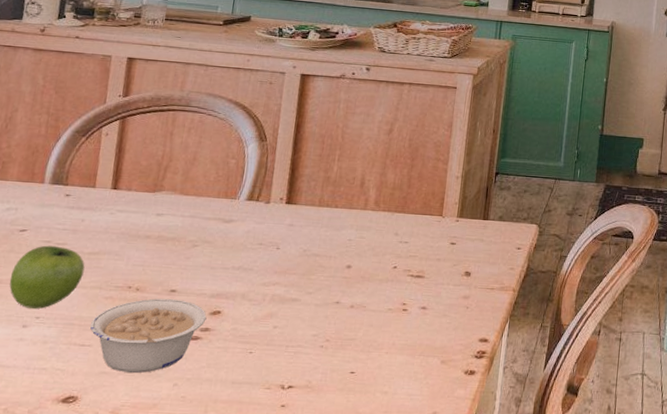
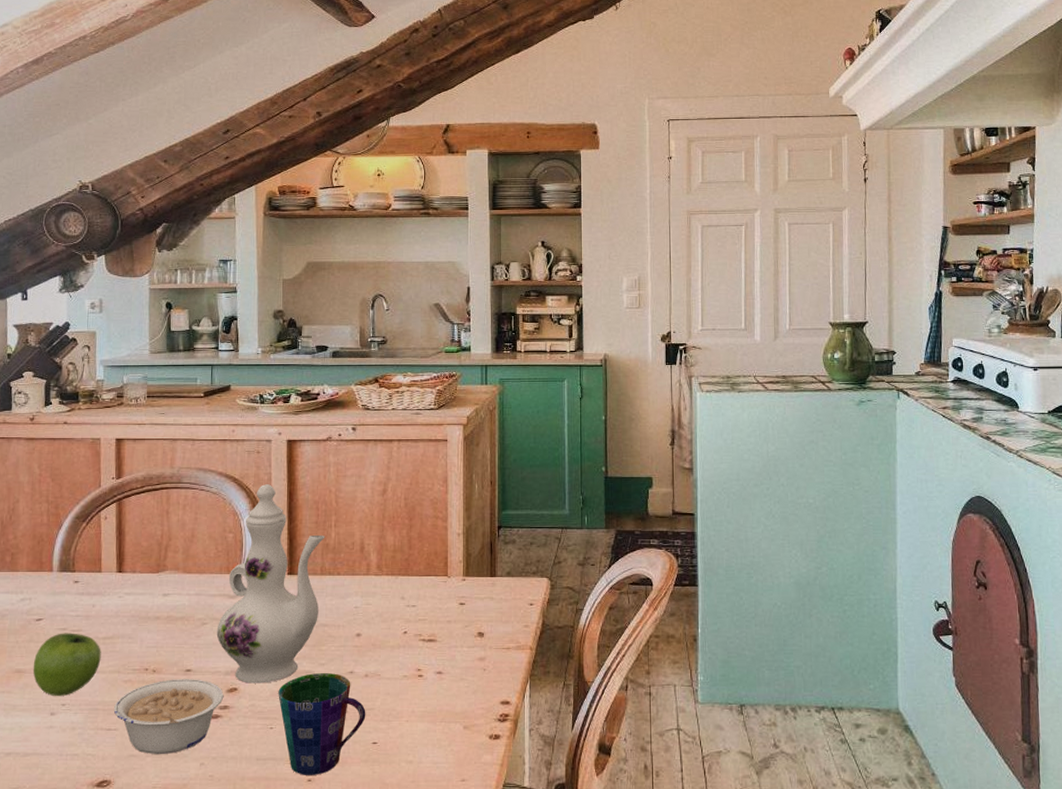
ewer: none [206,114,328,308] -> present [216,484,325,683]
cup: none [261,301,348,401] -> present [278,673,366,775]

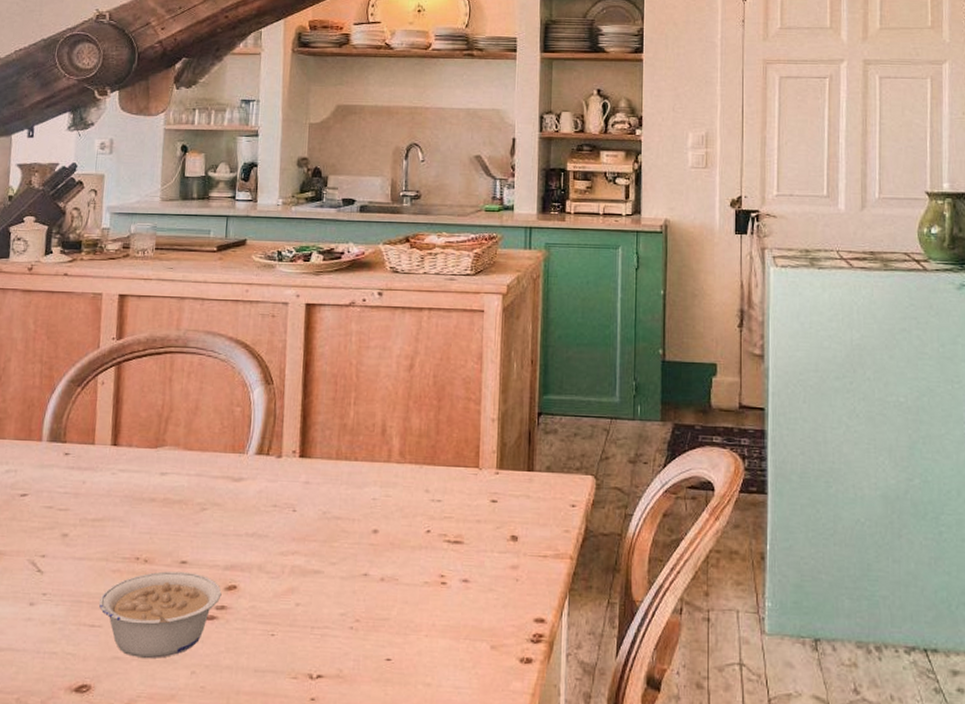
fruit: present [33,633,101,696] -> none [13,511,89,584]
ewer: present [216,484,325,683] -> none [217,353,343,582]
cup: present [278,673,366,775] -> none [282,573,380,694]

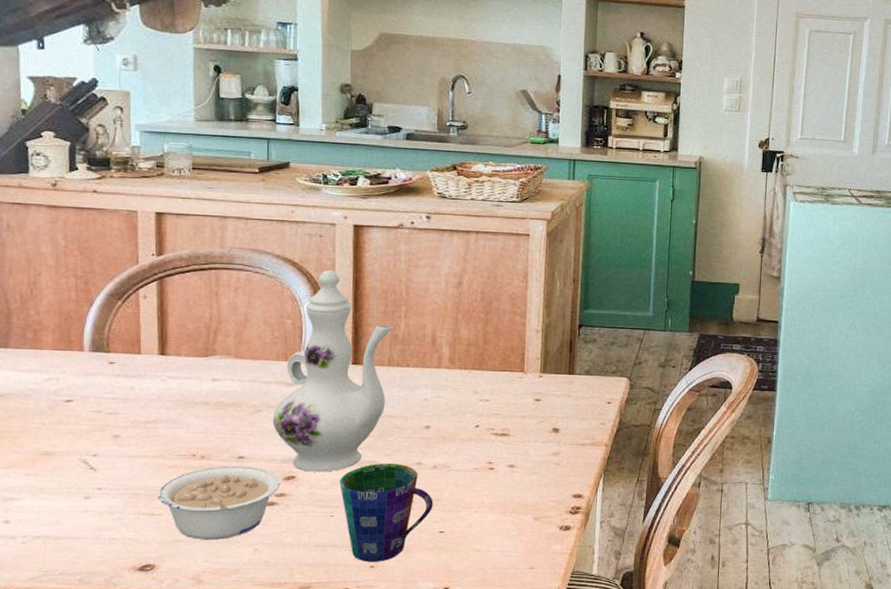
ewer: none [217,353,343,582] -> present [272,270,394,472]
cup: none [282,573,380,694] -> present [340,463,433,562]

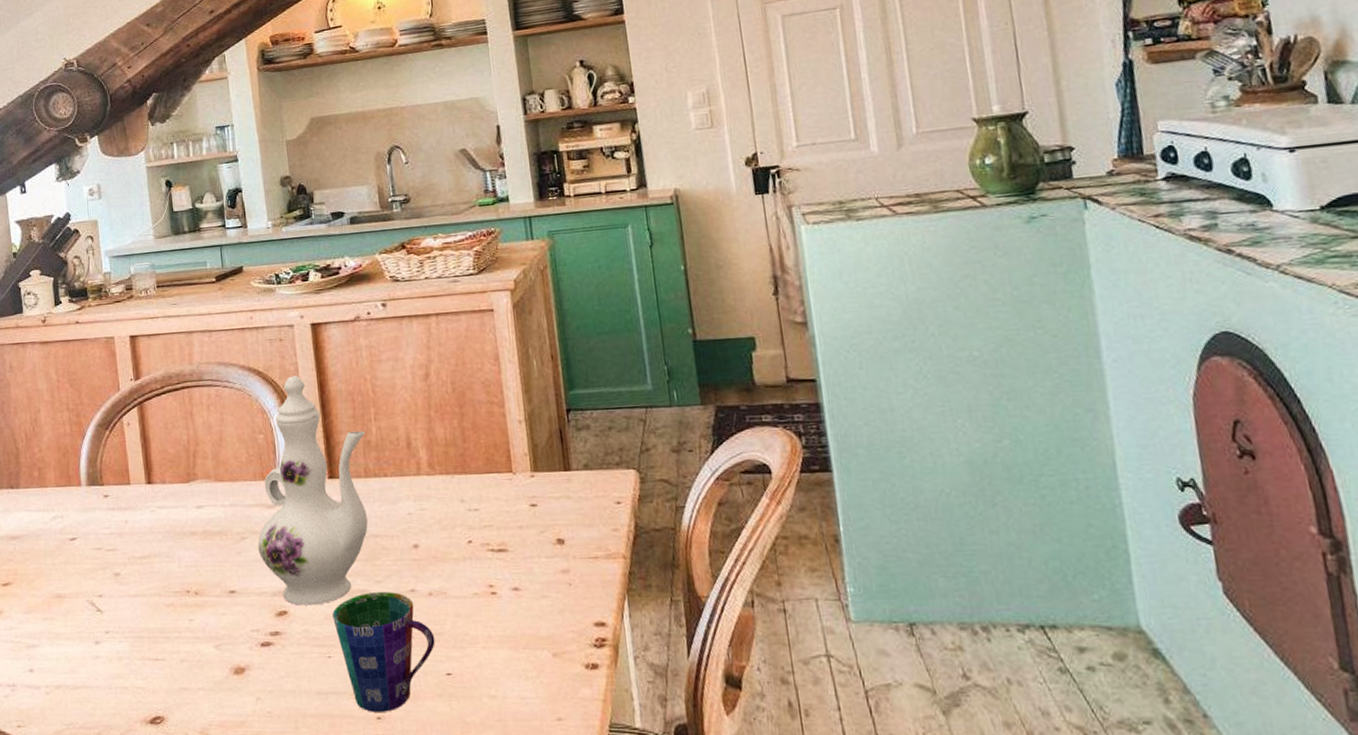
legume: present [158,466,281,541] -> none [159,601,274,688]

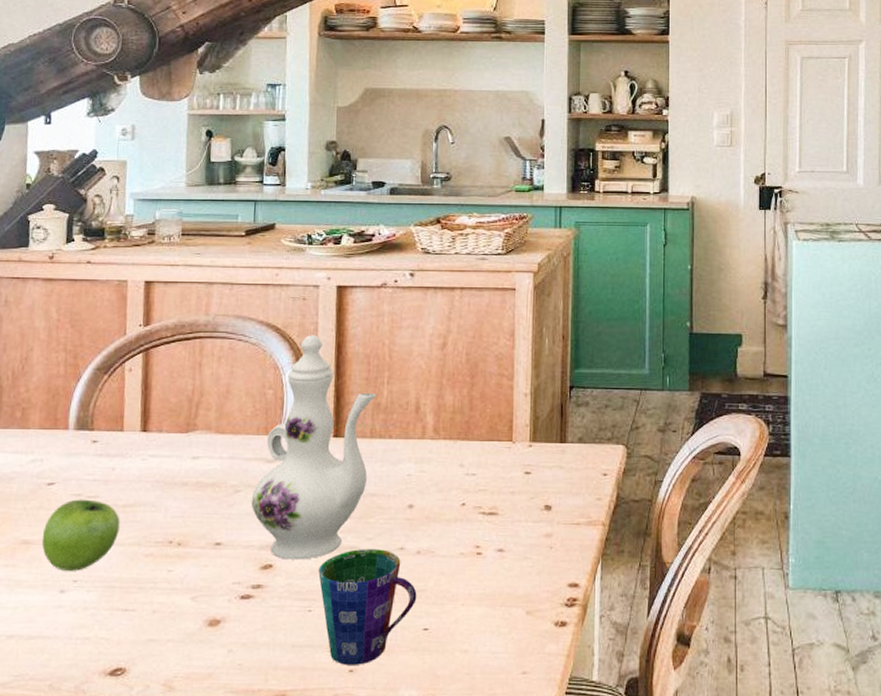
fruit: none [72,552,140,623] -> present [41,499,120,571]

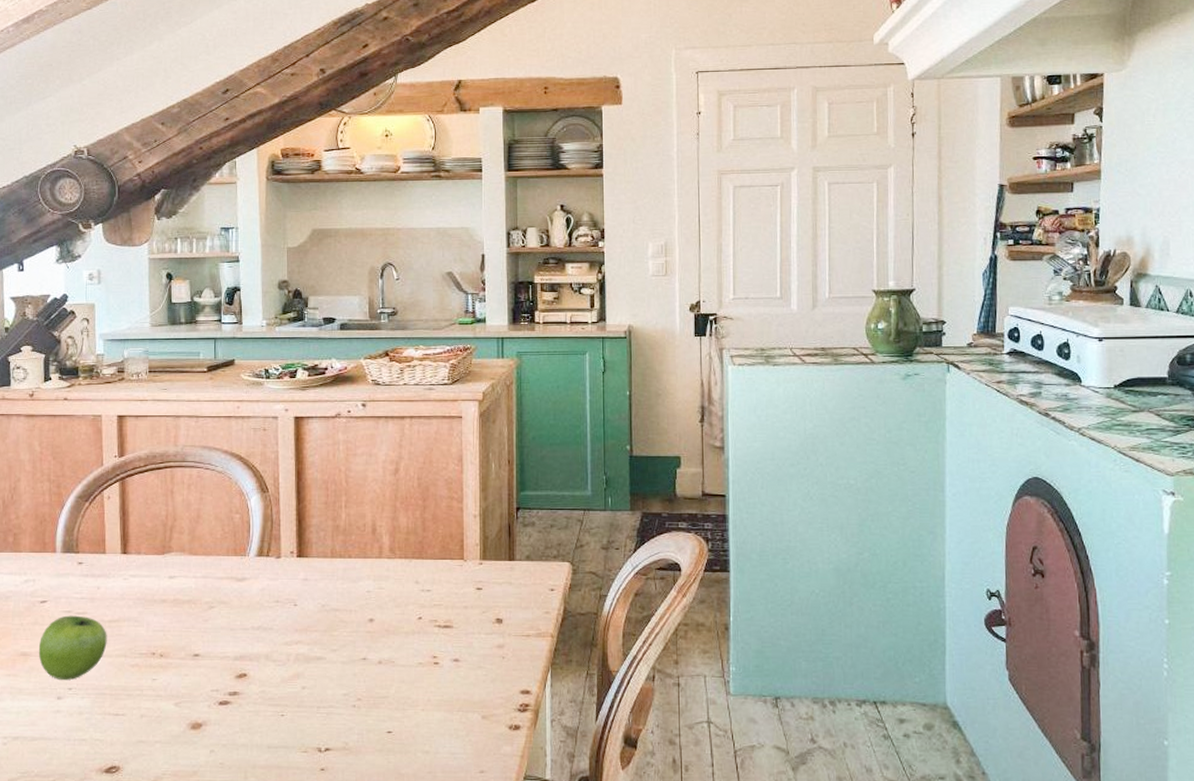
ewer: present [251,335,377,560] -> none [224,463,336,669]
cup: present [318,549,417,665] -> none [289,659,380,764]

